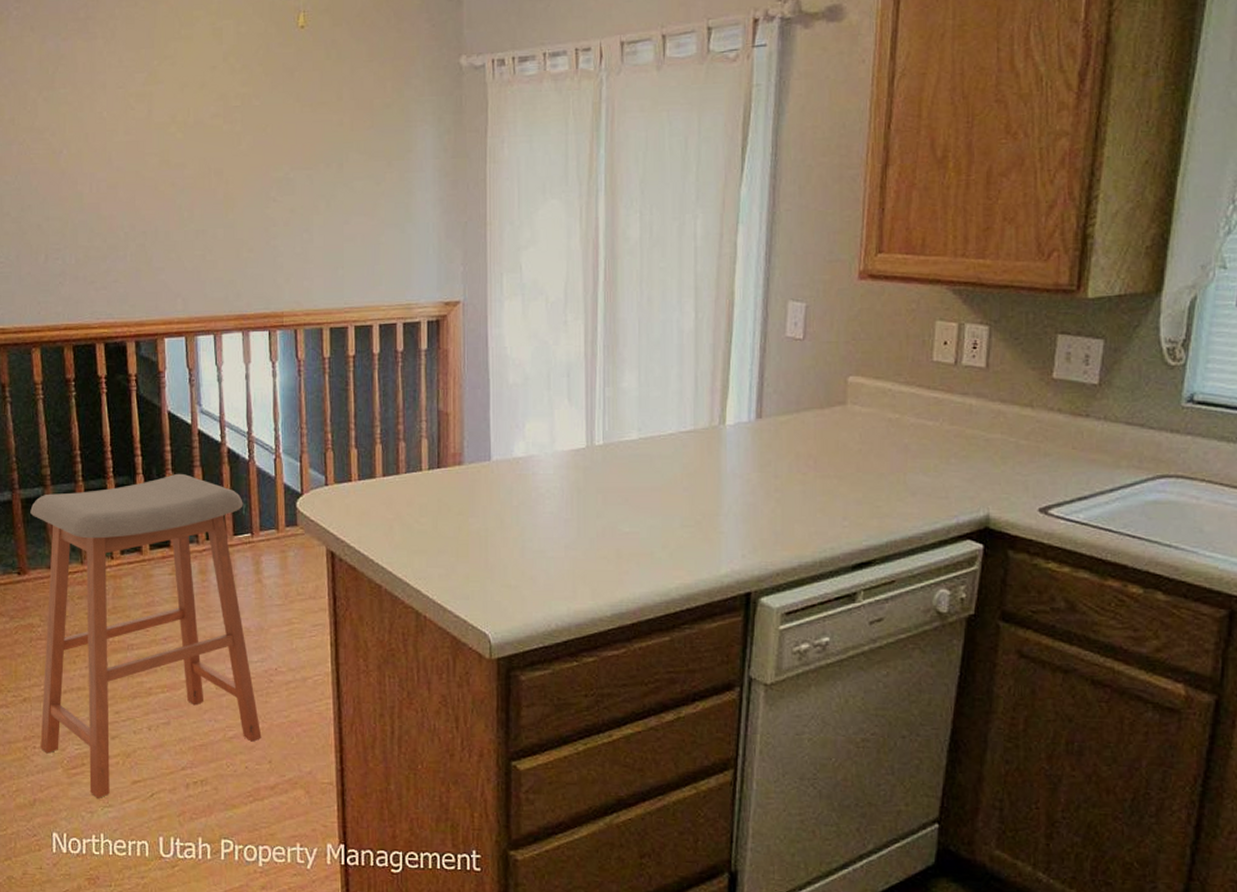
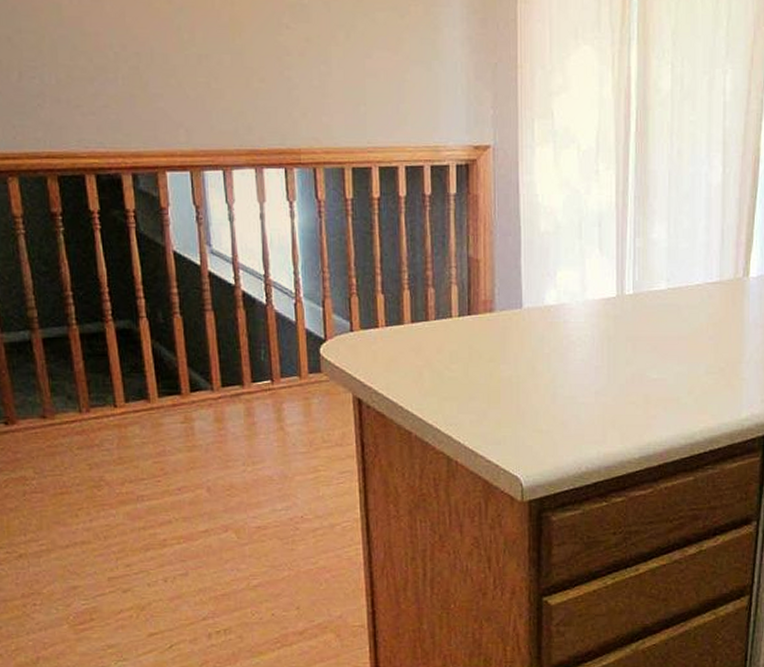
stool: present [30,473,262,798] -> none [16,317,288,653]

